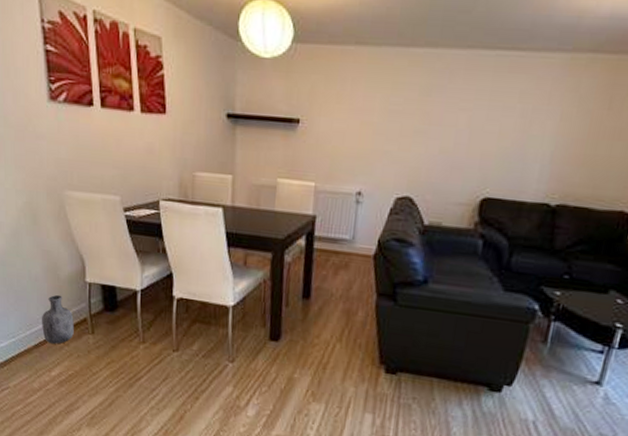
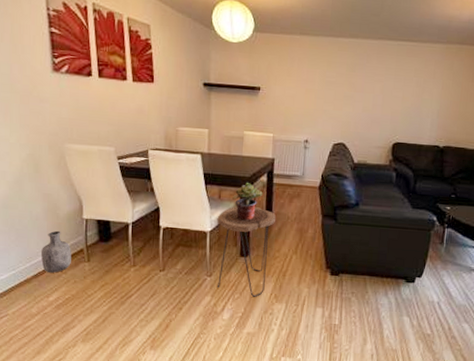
side table: none [241,277,316,393] -> present [217,207,276,297]
potted plant: none [261,246,300,295] -> present [232,183,263,221]

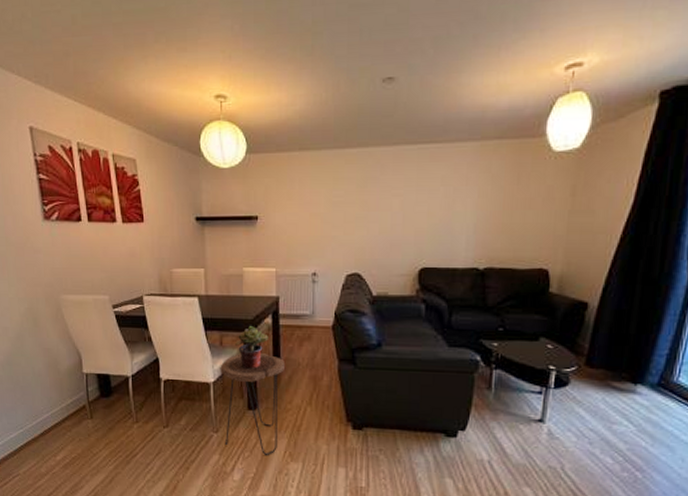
vase: present [41,230,71,273] -> none [46,386,75,431]

